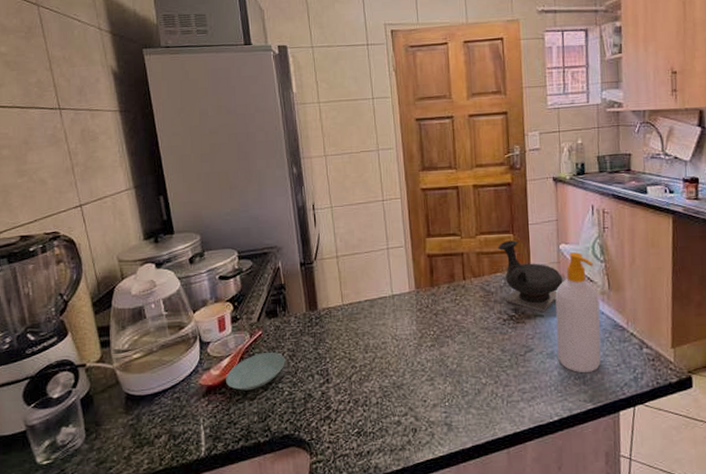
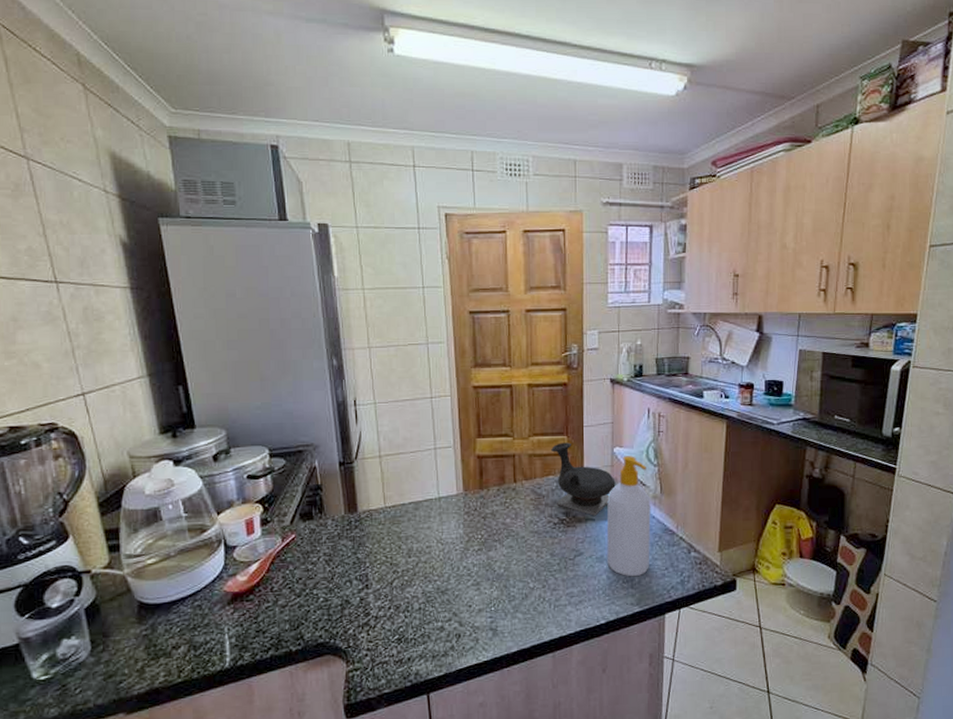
saucer: present [226,352,285,391] -> none [254,556,321,598]

